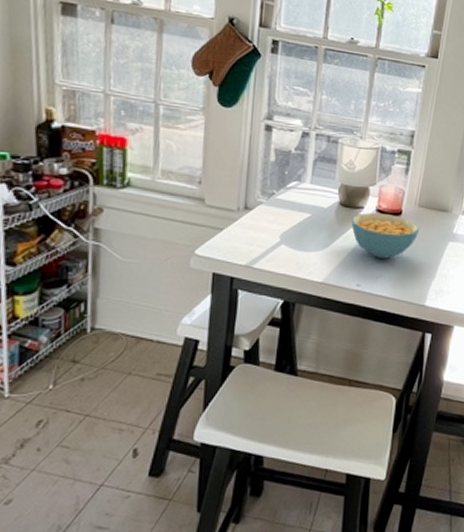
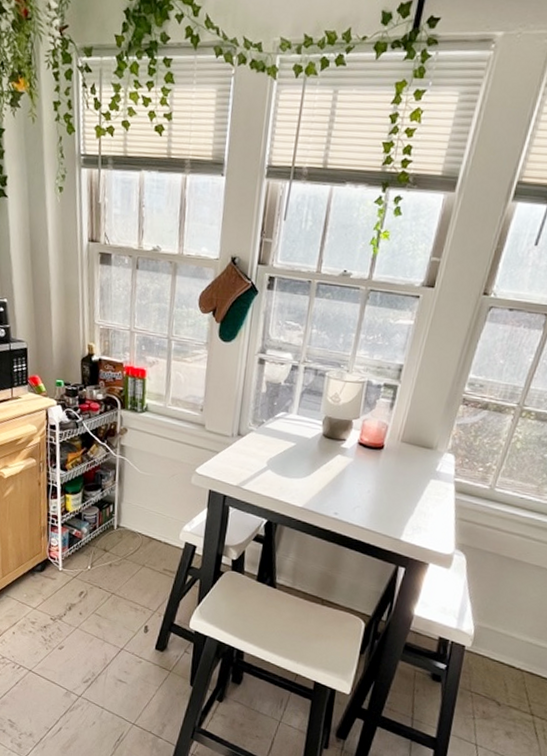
cereal bowl: present [351,213,420,259] -> none [332,445,401,491]

